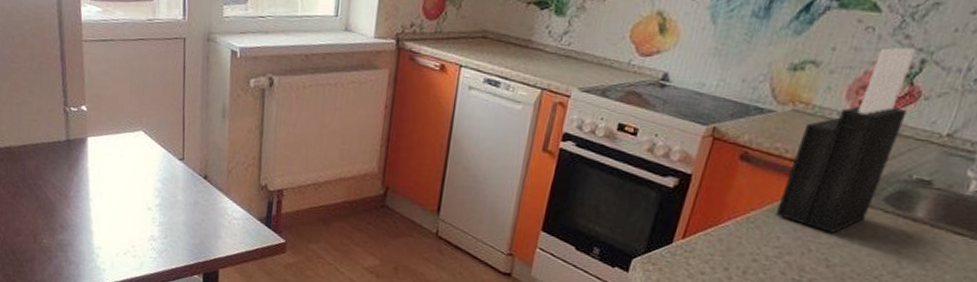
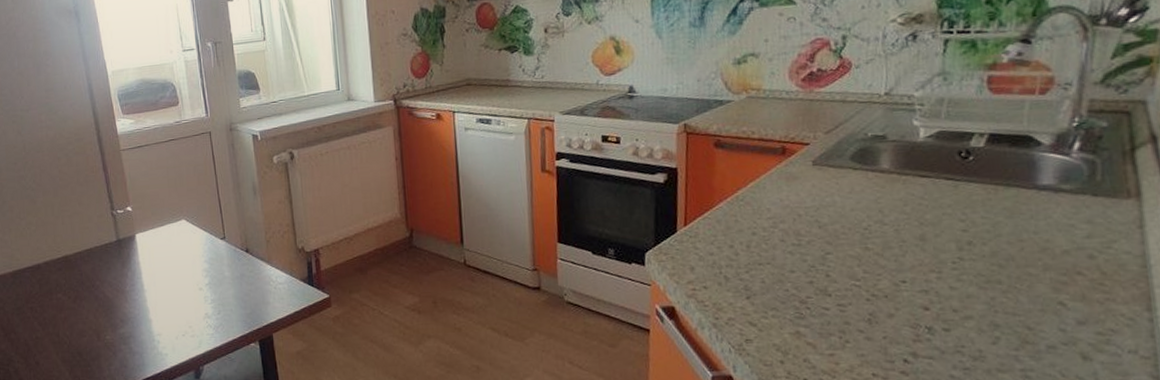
knife block: present [775,47,916,233] -> none [759,28,845,197]

